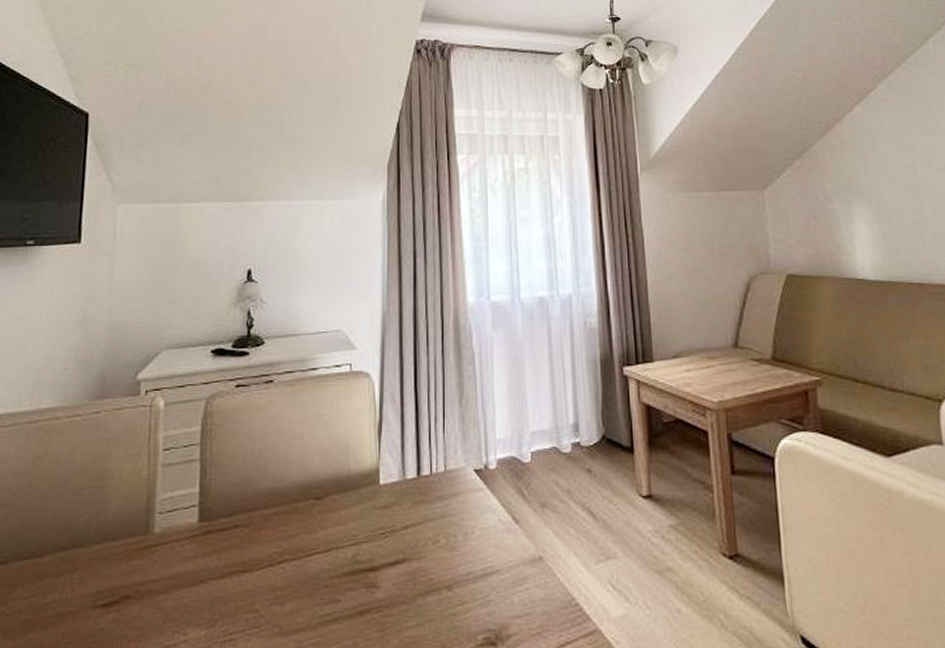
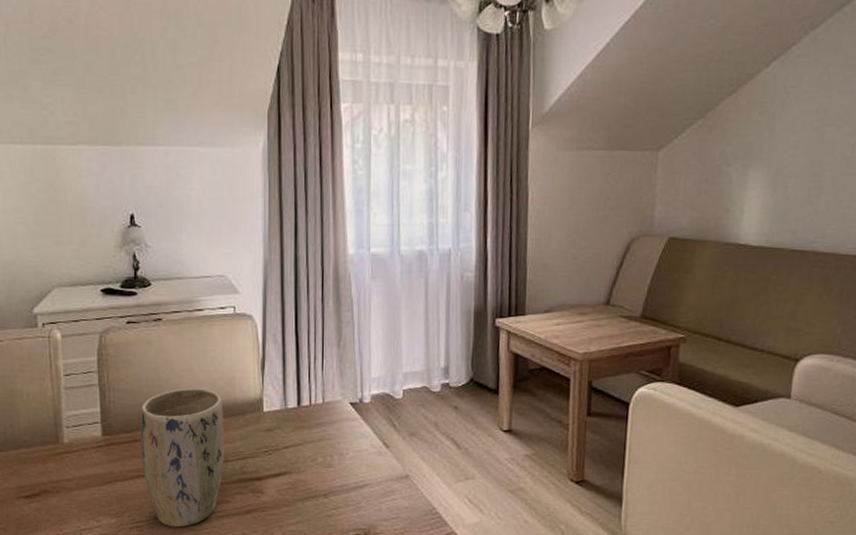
plant pot: none [241,459,336,639] -> present [140,388,224,527]

